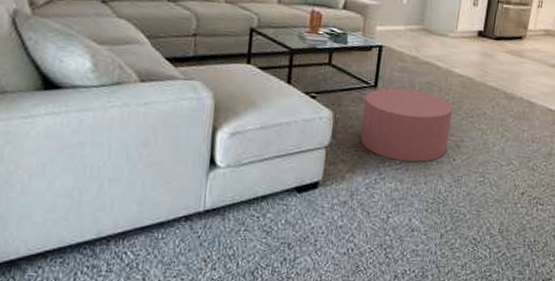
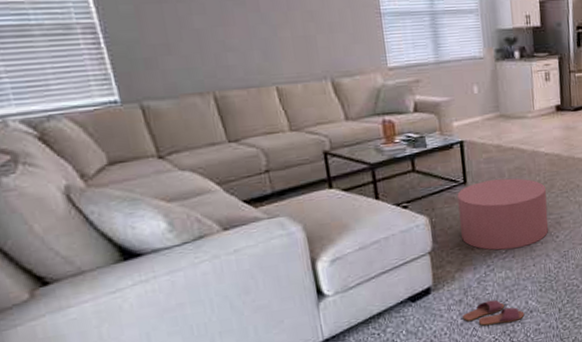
slippers: none [343,209,406,236] -> present [463,299,525,326]

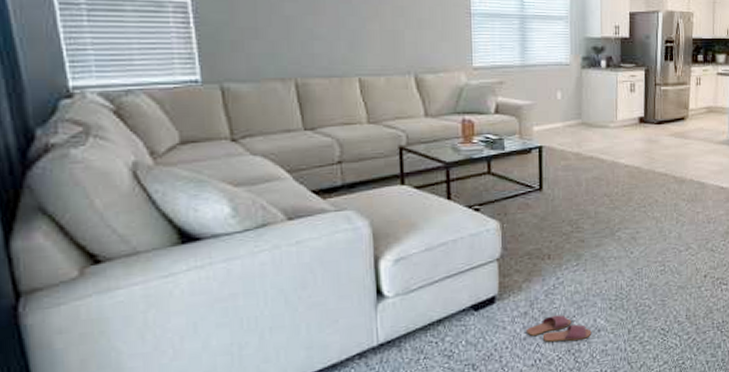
pouf: present [457,178,549,251] -> none [531,188,624,263]

